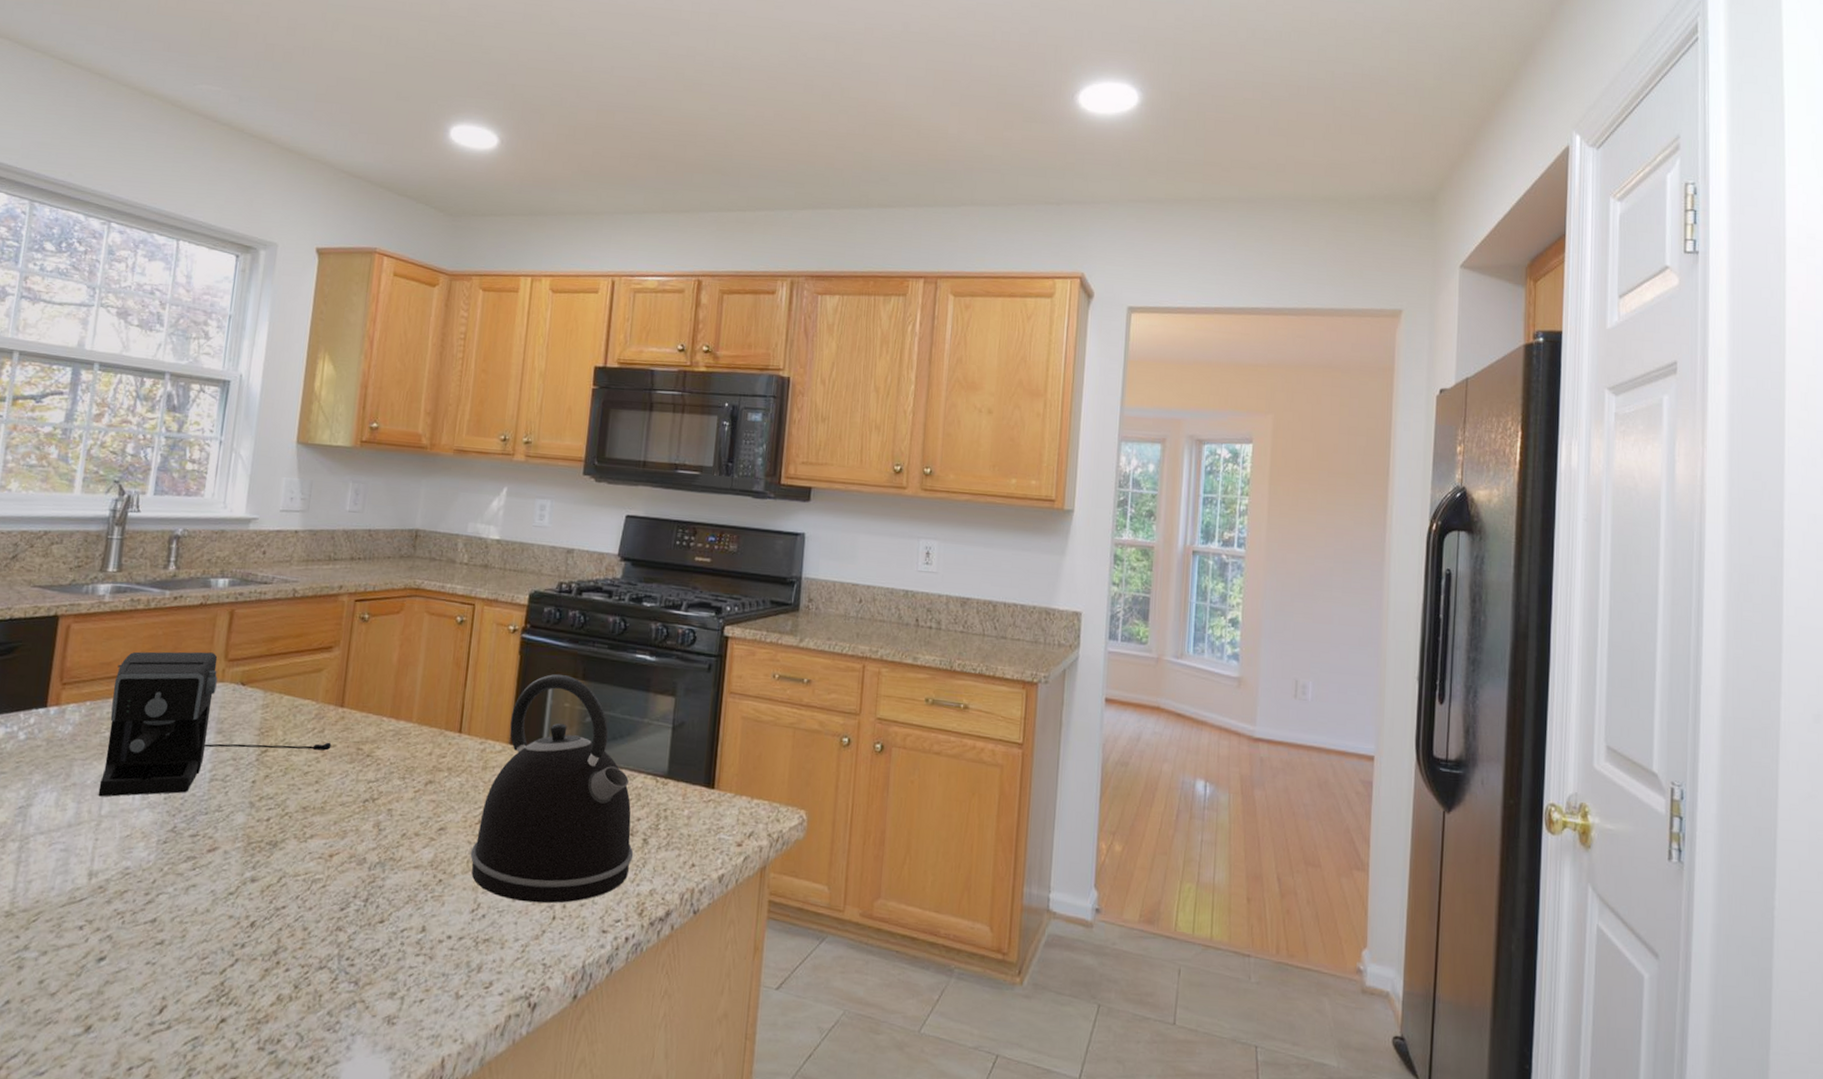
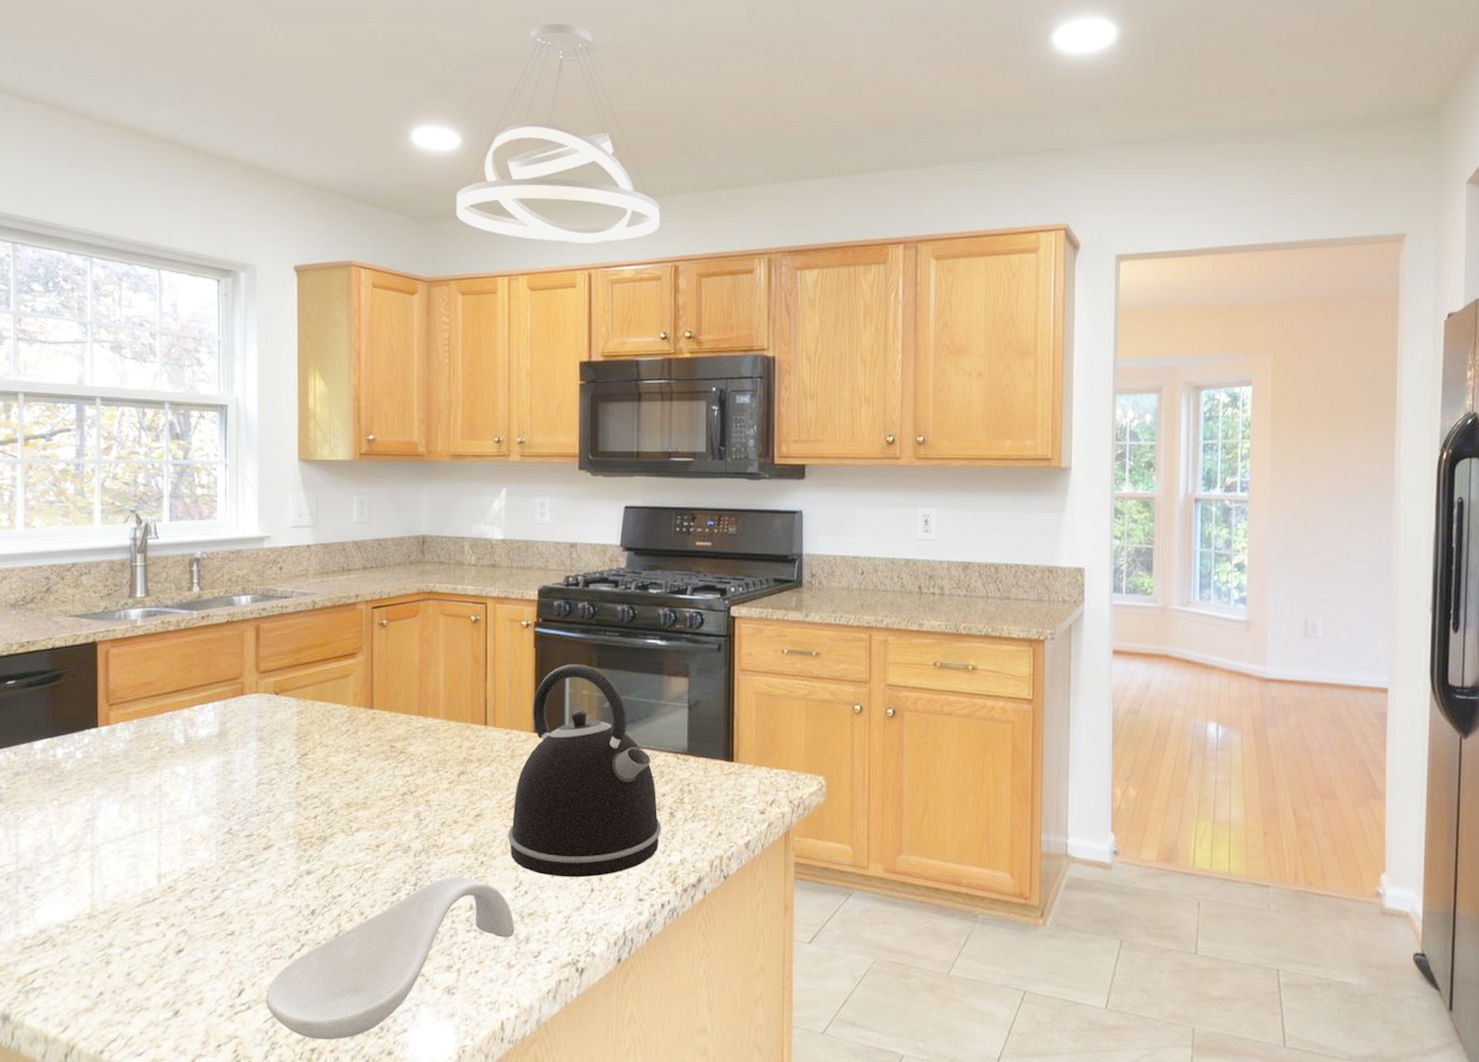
coffee maker: present [98,651,332,797] -> none [156,666,366,806]
spoon rest: none [188,894,468,1069] -> present [266,877,515,1040]
pendant light: none [486,38,689,252] -> present [456,23,660,243]

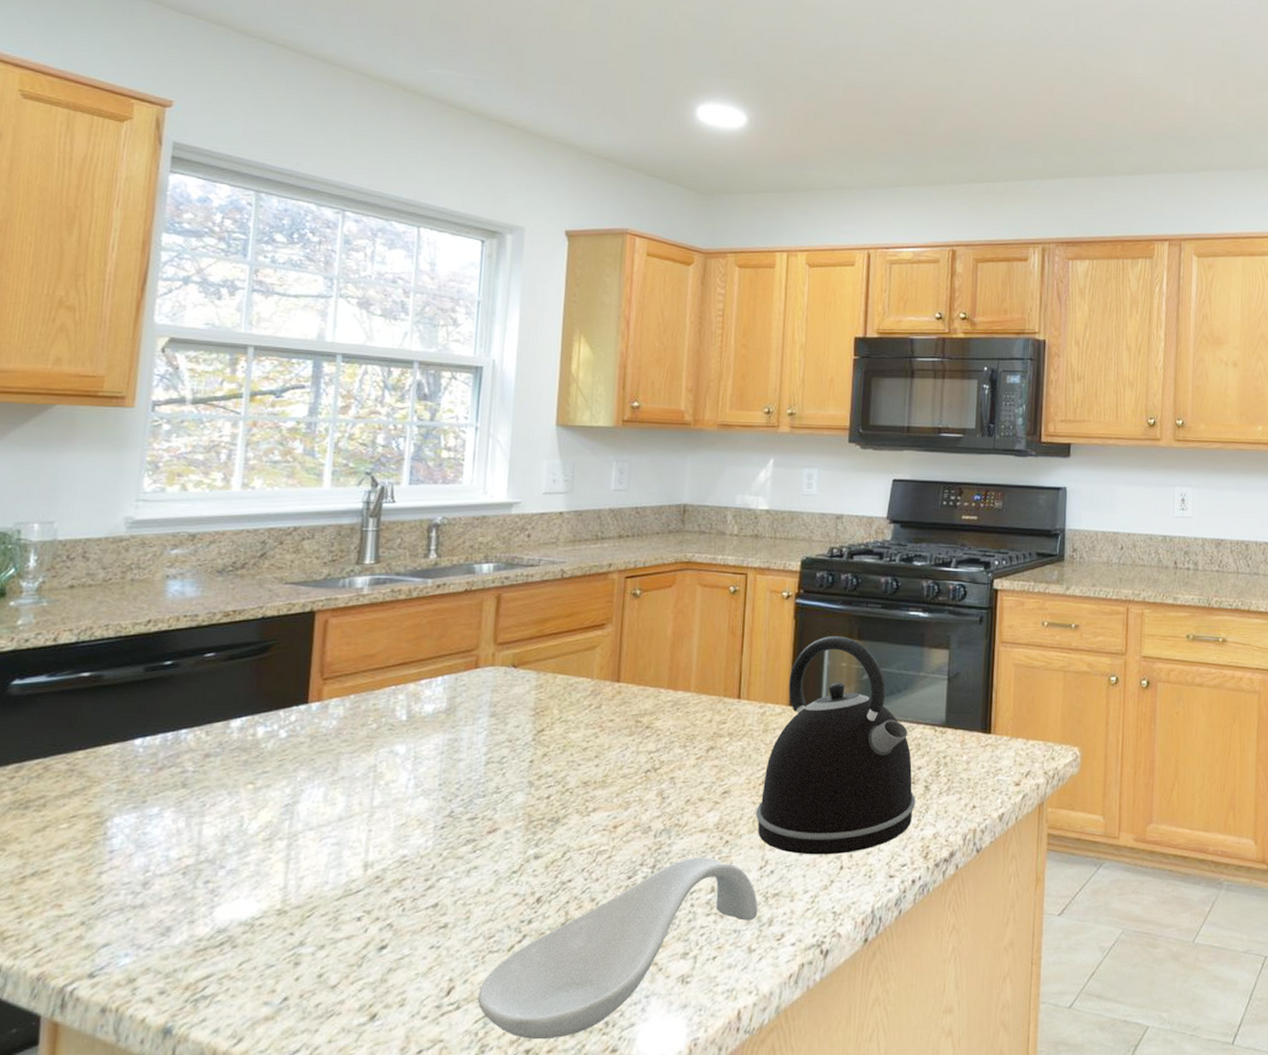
pendant light: present [456,23,660,243] -> none [738,16,940,225]

